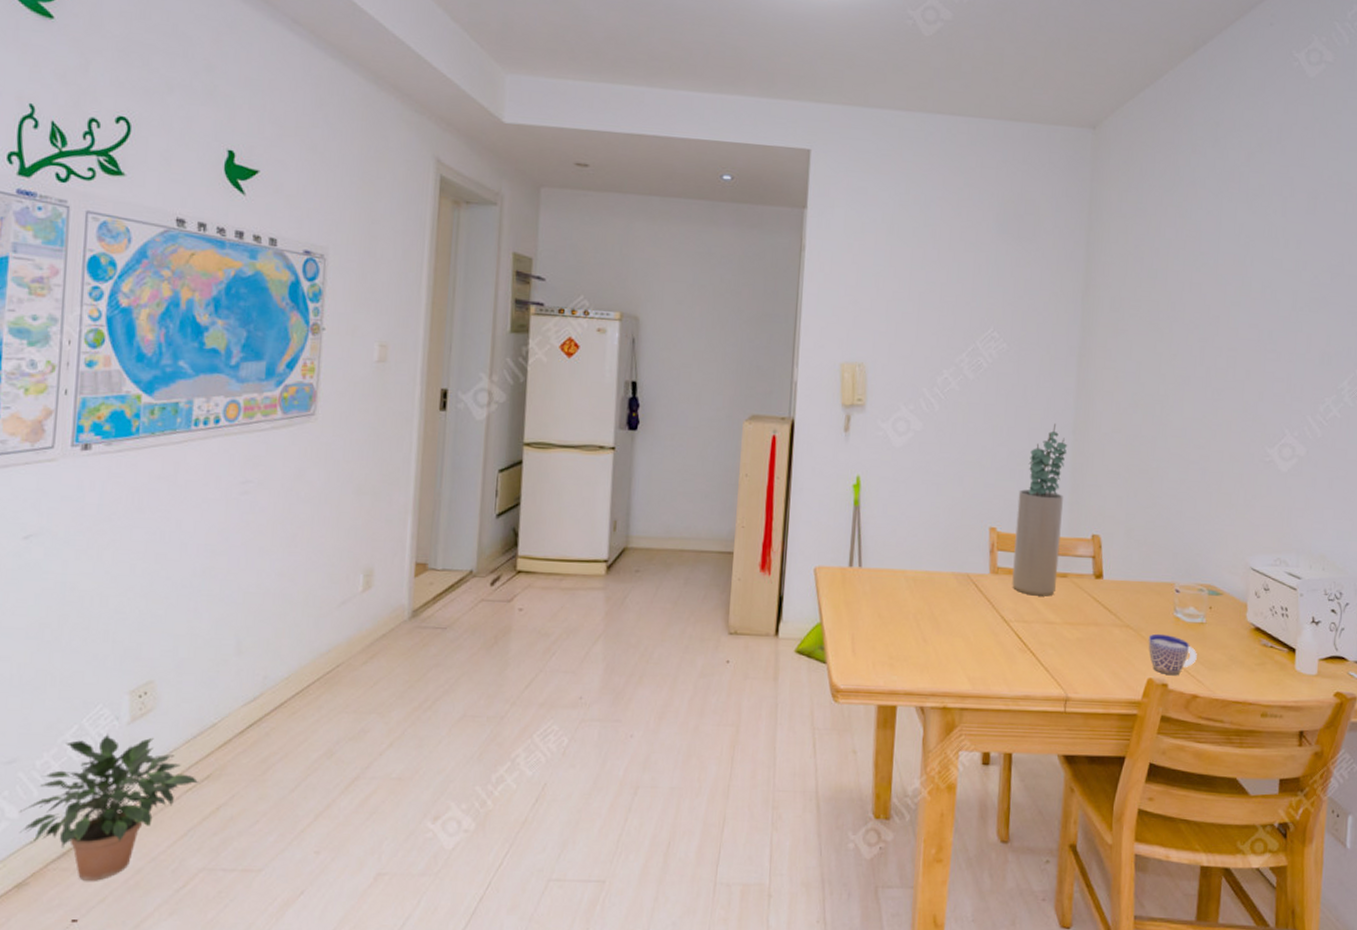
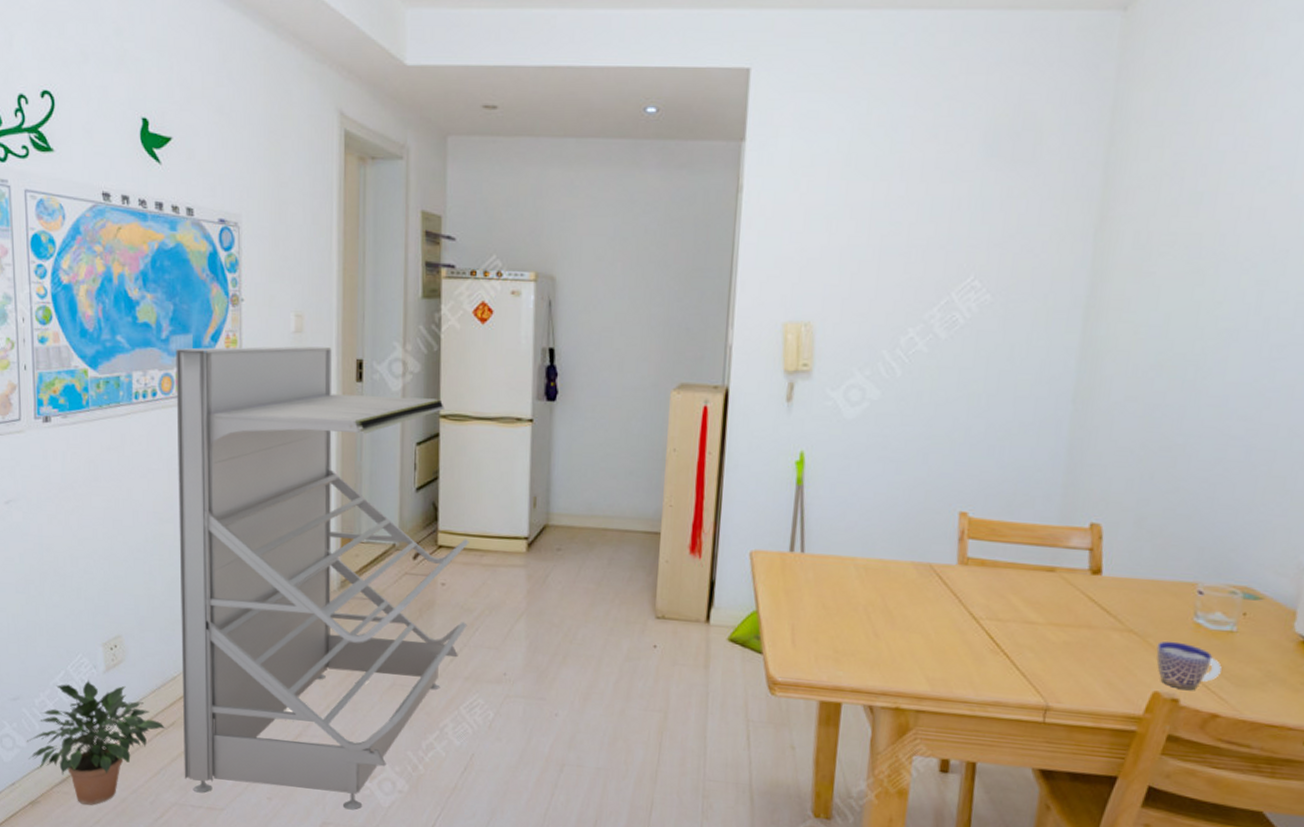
shoe rack: none [216,374,549,856] -> present [175,346,469,810]
vase: present [1012,424,1068,597] -> none [984,391,1065,593]

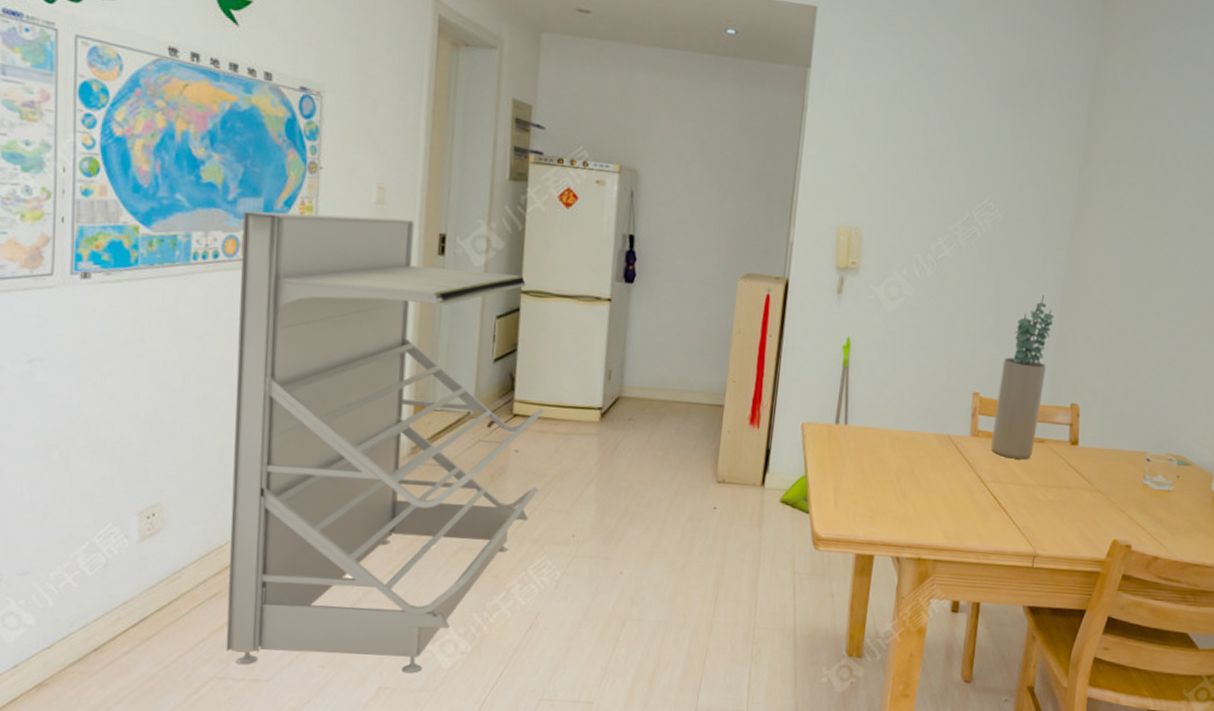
potted plant: present [26,679,166,805] -> none [35,550,208,685]
vase: none [984,391,1065,593] -> present [991,295,1055,460]
cup: present [1156,641,1222,691] -> none [1115,498,1162,538]

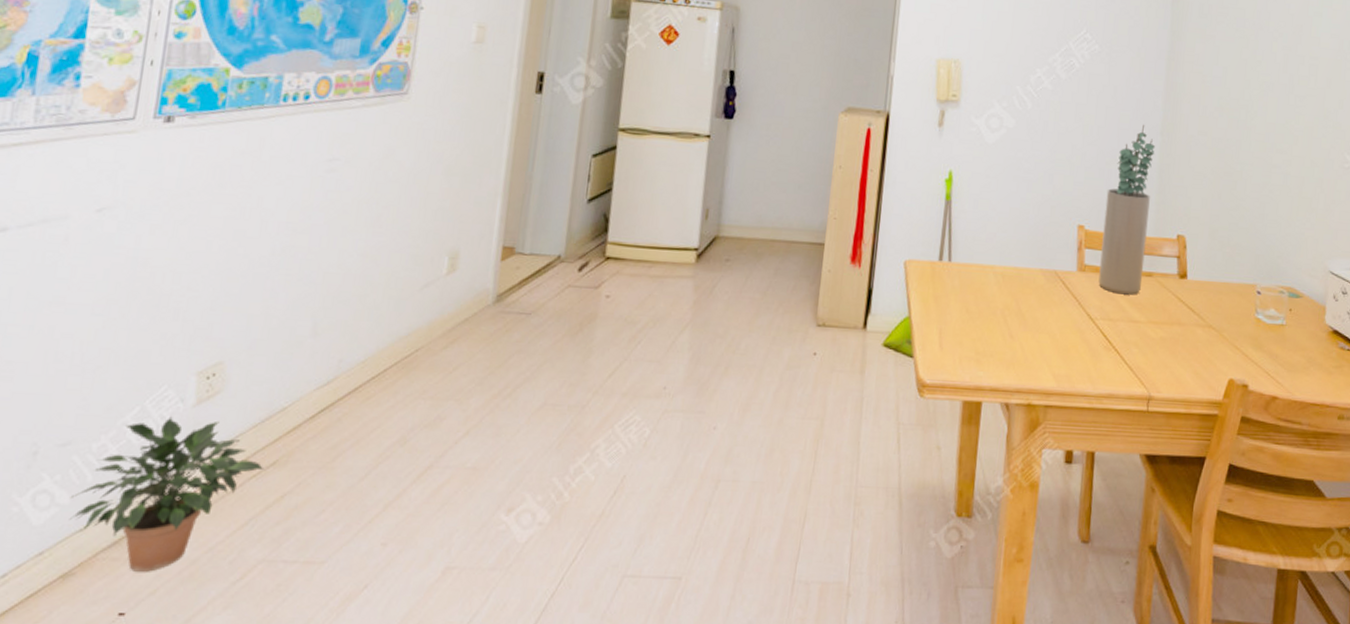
potted plant: none [35,550,208,685] -> present [68,415,265,572]
shoe rack: present [226,210,545,674] -> none [279,51,638,550]

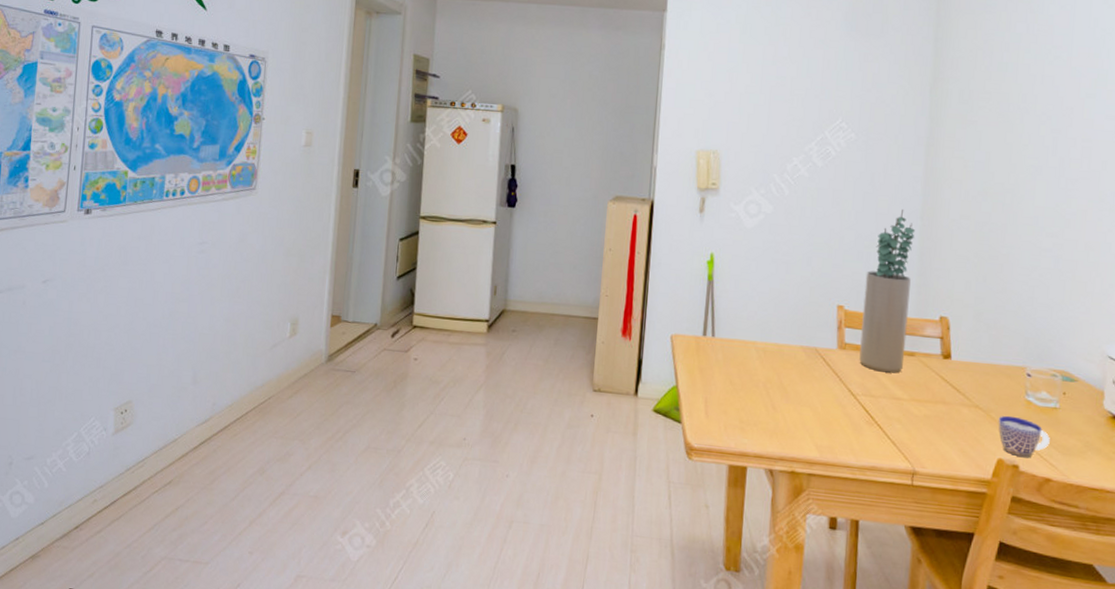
potted plant: present [68,415,265,572] -> none [34,440,163,559]
cup: none [1229,334,1277,377] -> present [998,415,1050,458]

